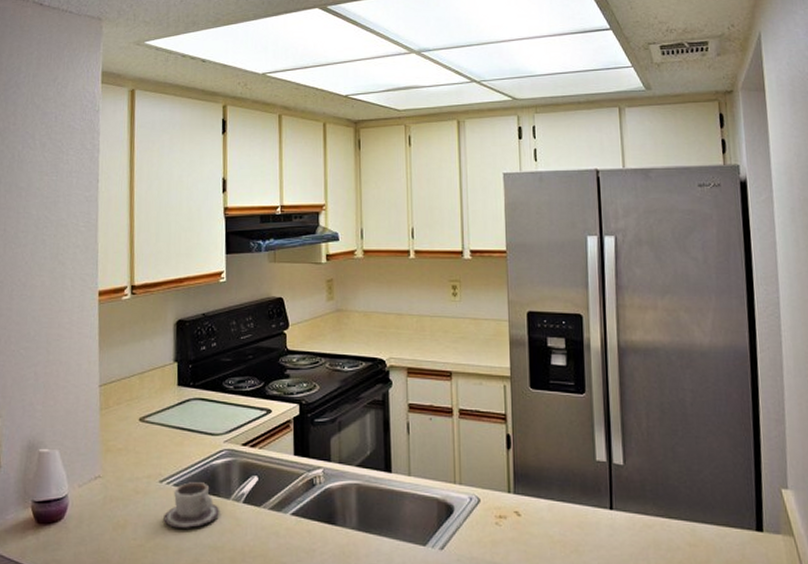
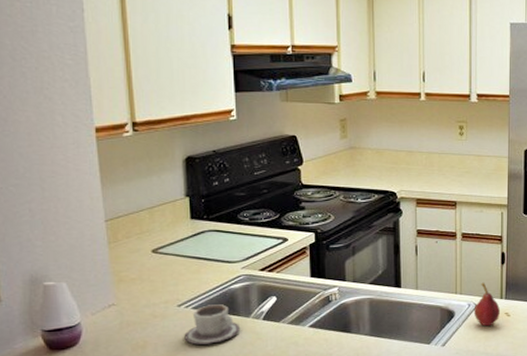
fruit: none [476,470,508,528] -> present [473,282,500,327]

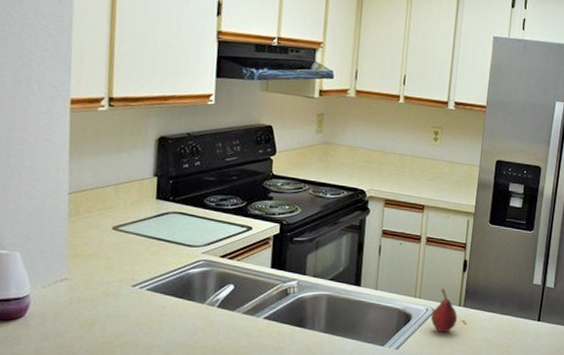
cup: present [184,304,239,345] -> none [135,287,193,328]

